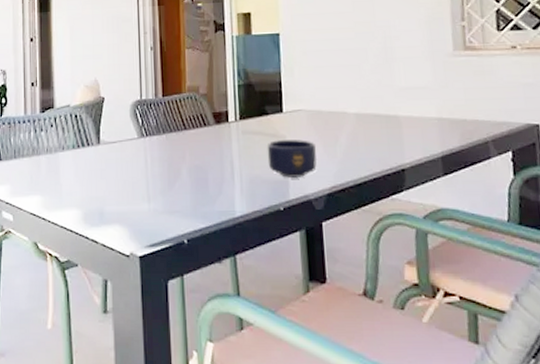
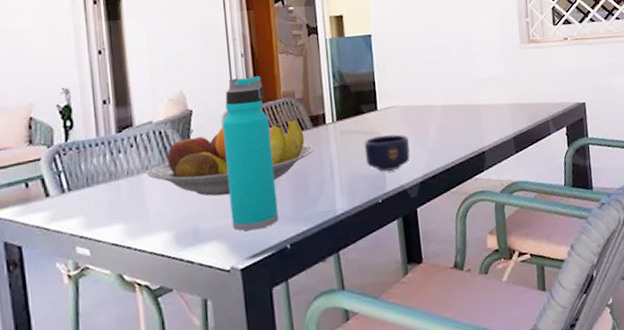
fruit bowl: none [63,113,215,182] -> present [147,118,314,196]
water bottle: none [129,69,178,220] -> present [221,76,279,231]

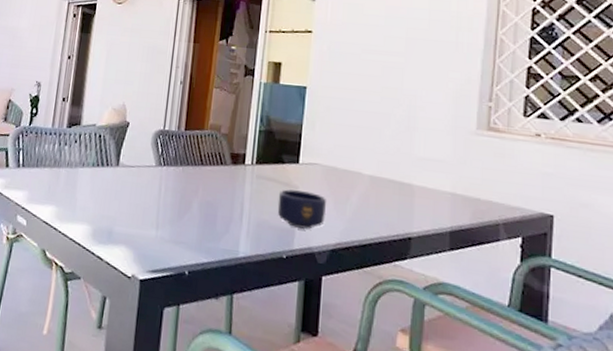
fruit bowl: present [147,118,314,196] -> none [82,138,229,207]
water bottle: present [221,76,279,231] -> none [141,102,194,248]

